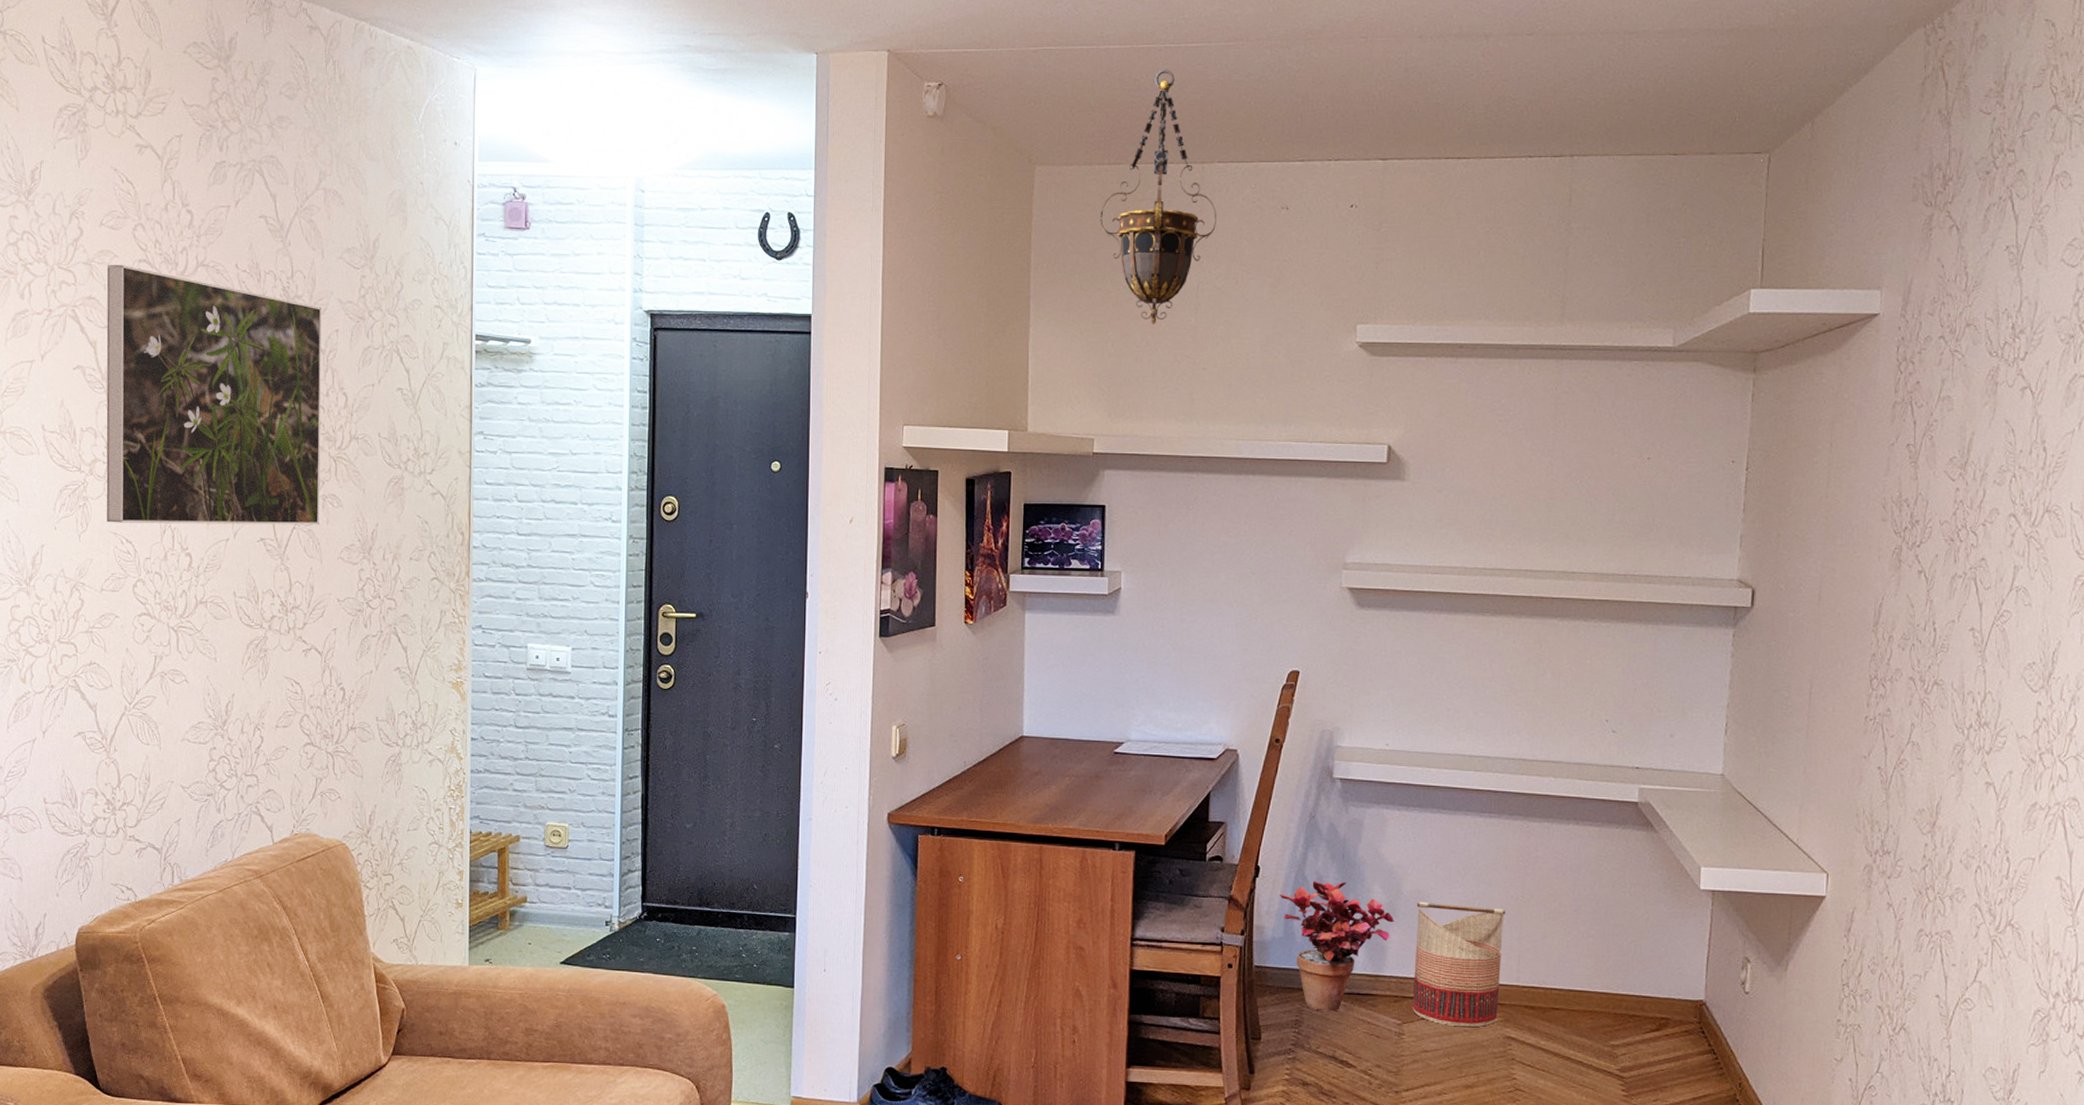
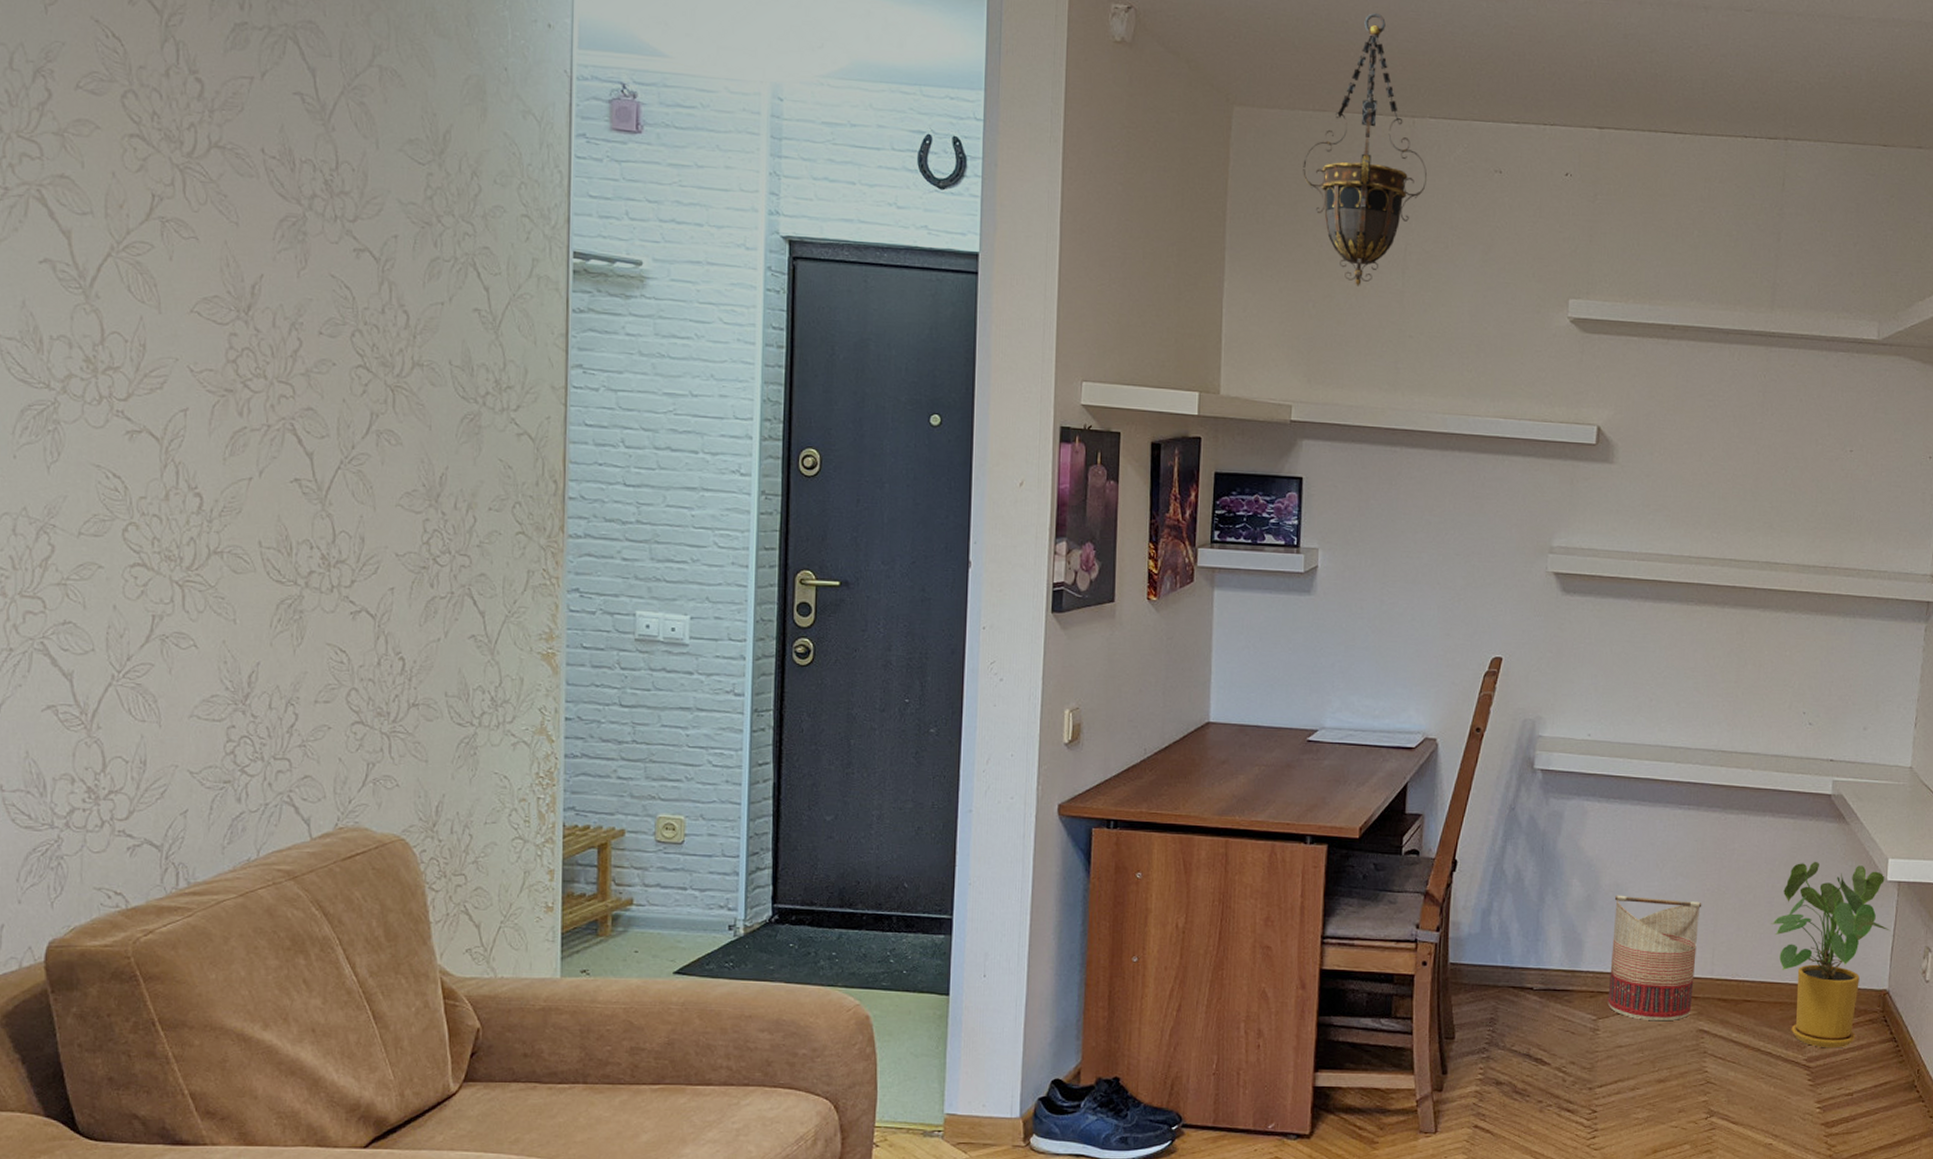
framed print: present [106,265,322,525] -> none [85,138,376,466]
potted plant: present [1279,881,1394,1012] -> none [1476,874,1592,1008]
house plant: none [1578,869,1706,1059] -> present [1771,861,1891,1049]

